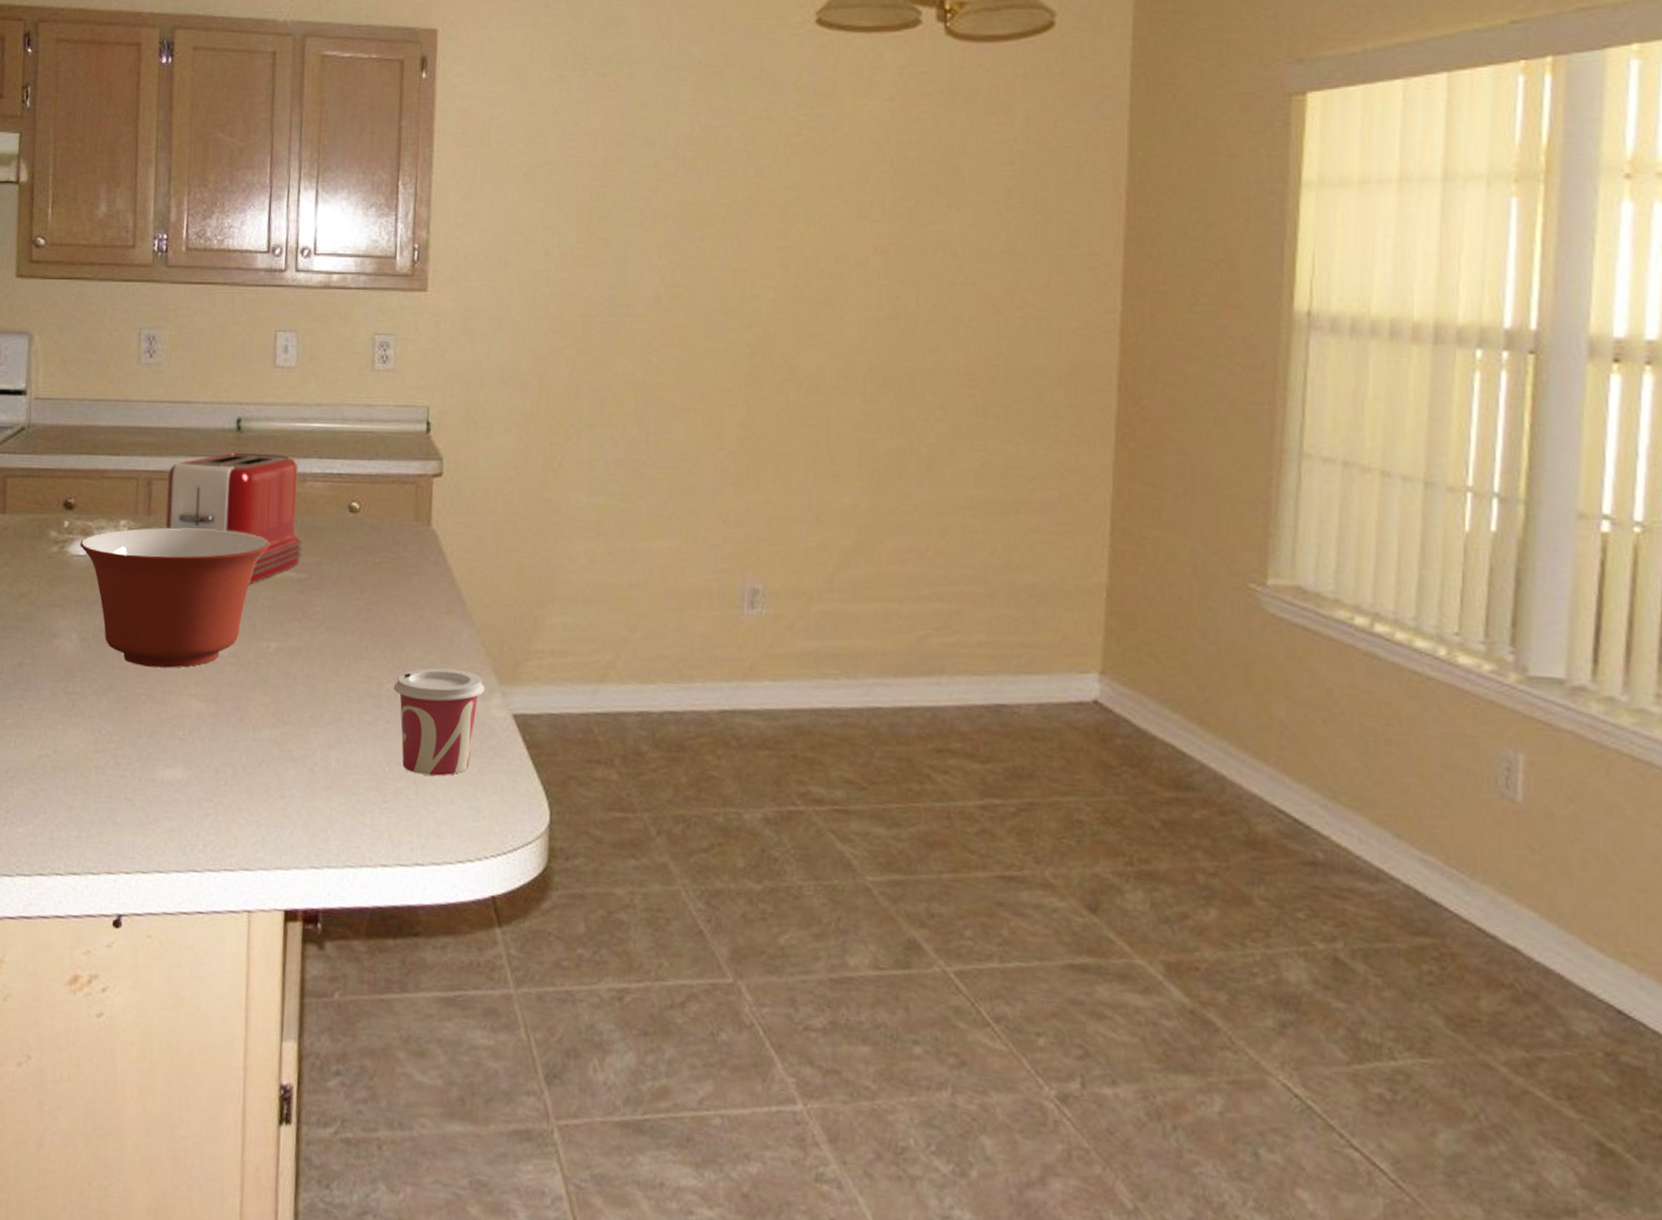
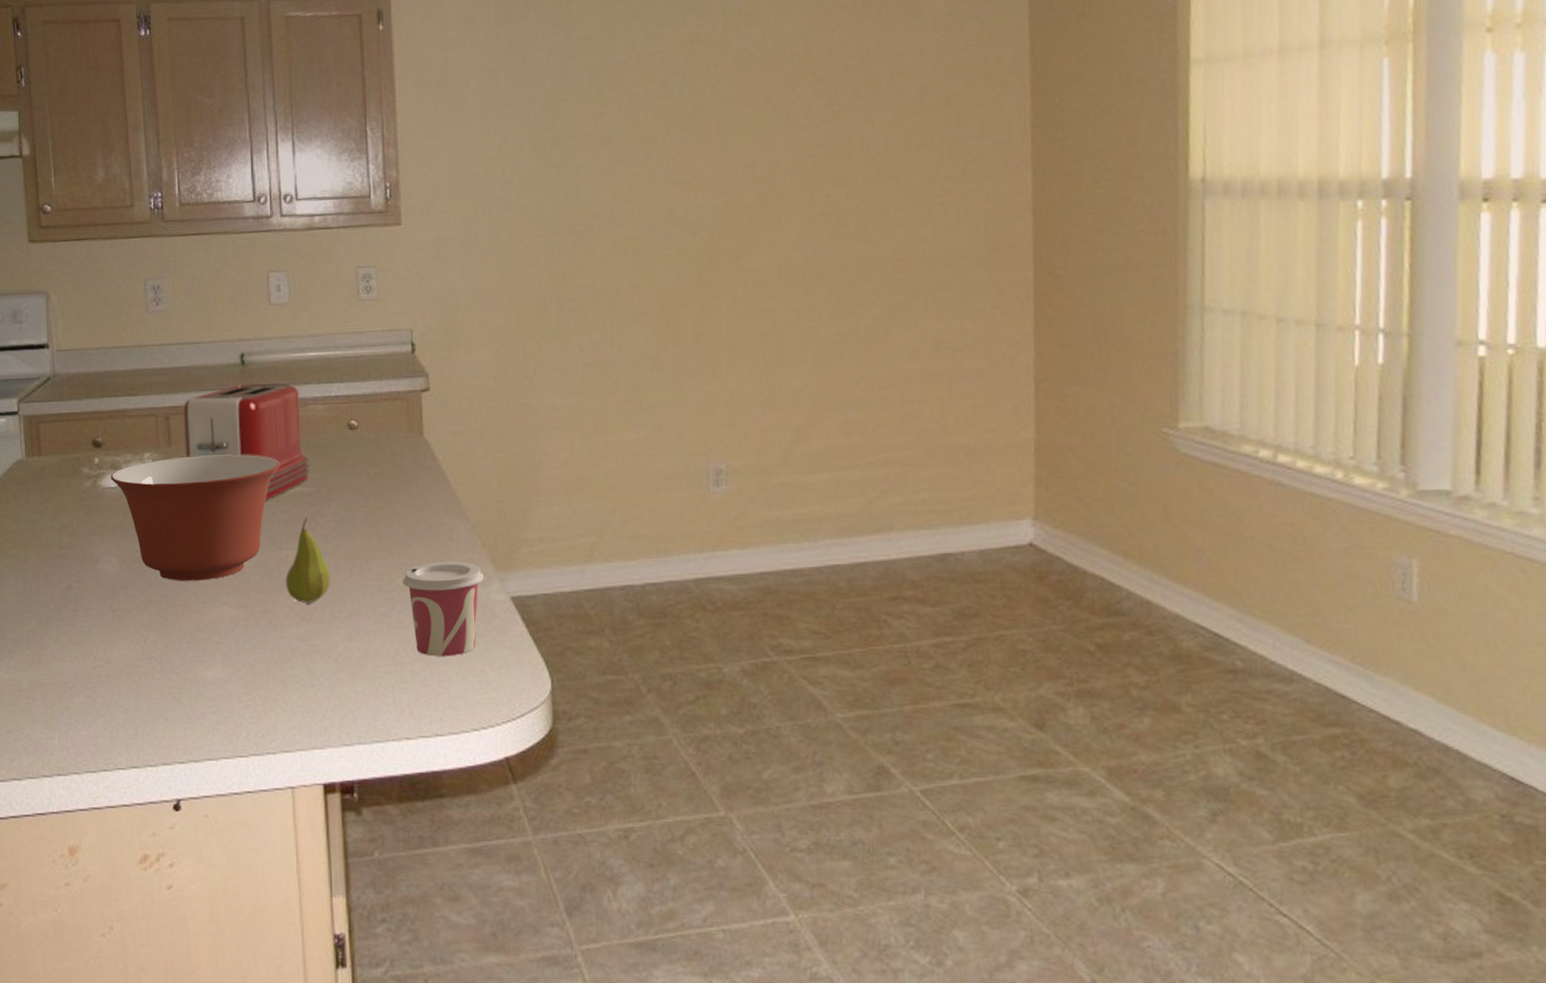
fruit: none [262,607,314,703] -> present [285,518,330,603]

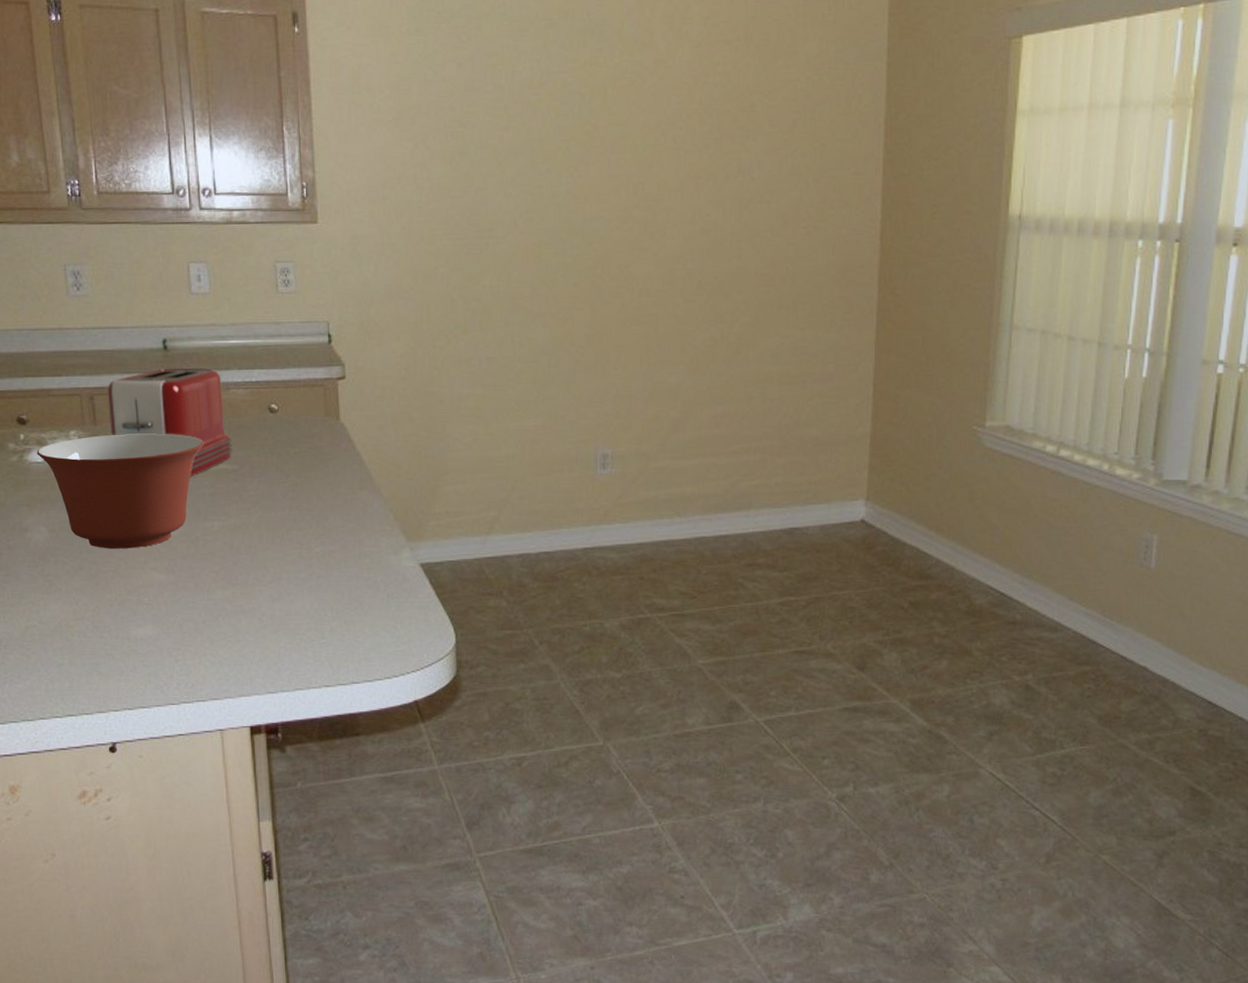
fruit: present [285,518,330,603] -> none [210,492,254,569]
cup: present [402,561,484,656] -> none [320,532,396,615]

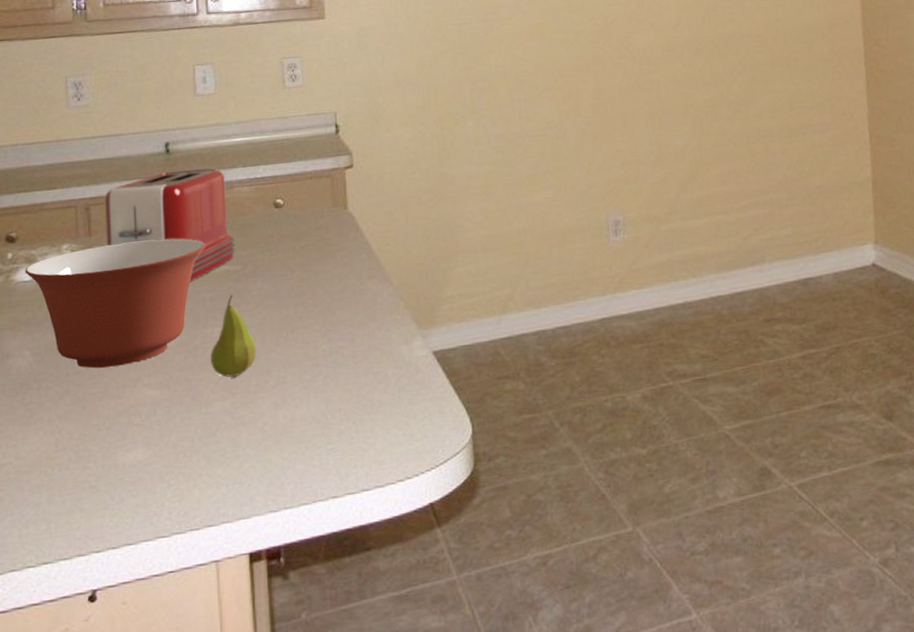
fruit: none [210,492,254,569] -> present [209,294,256,377]

